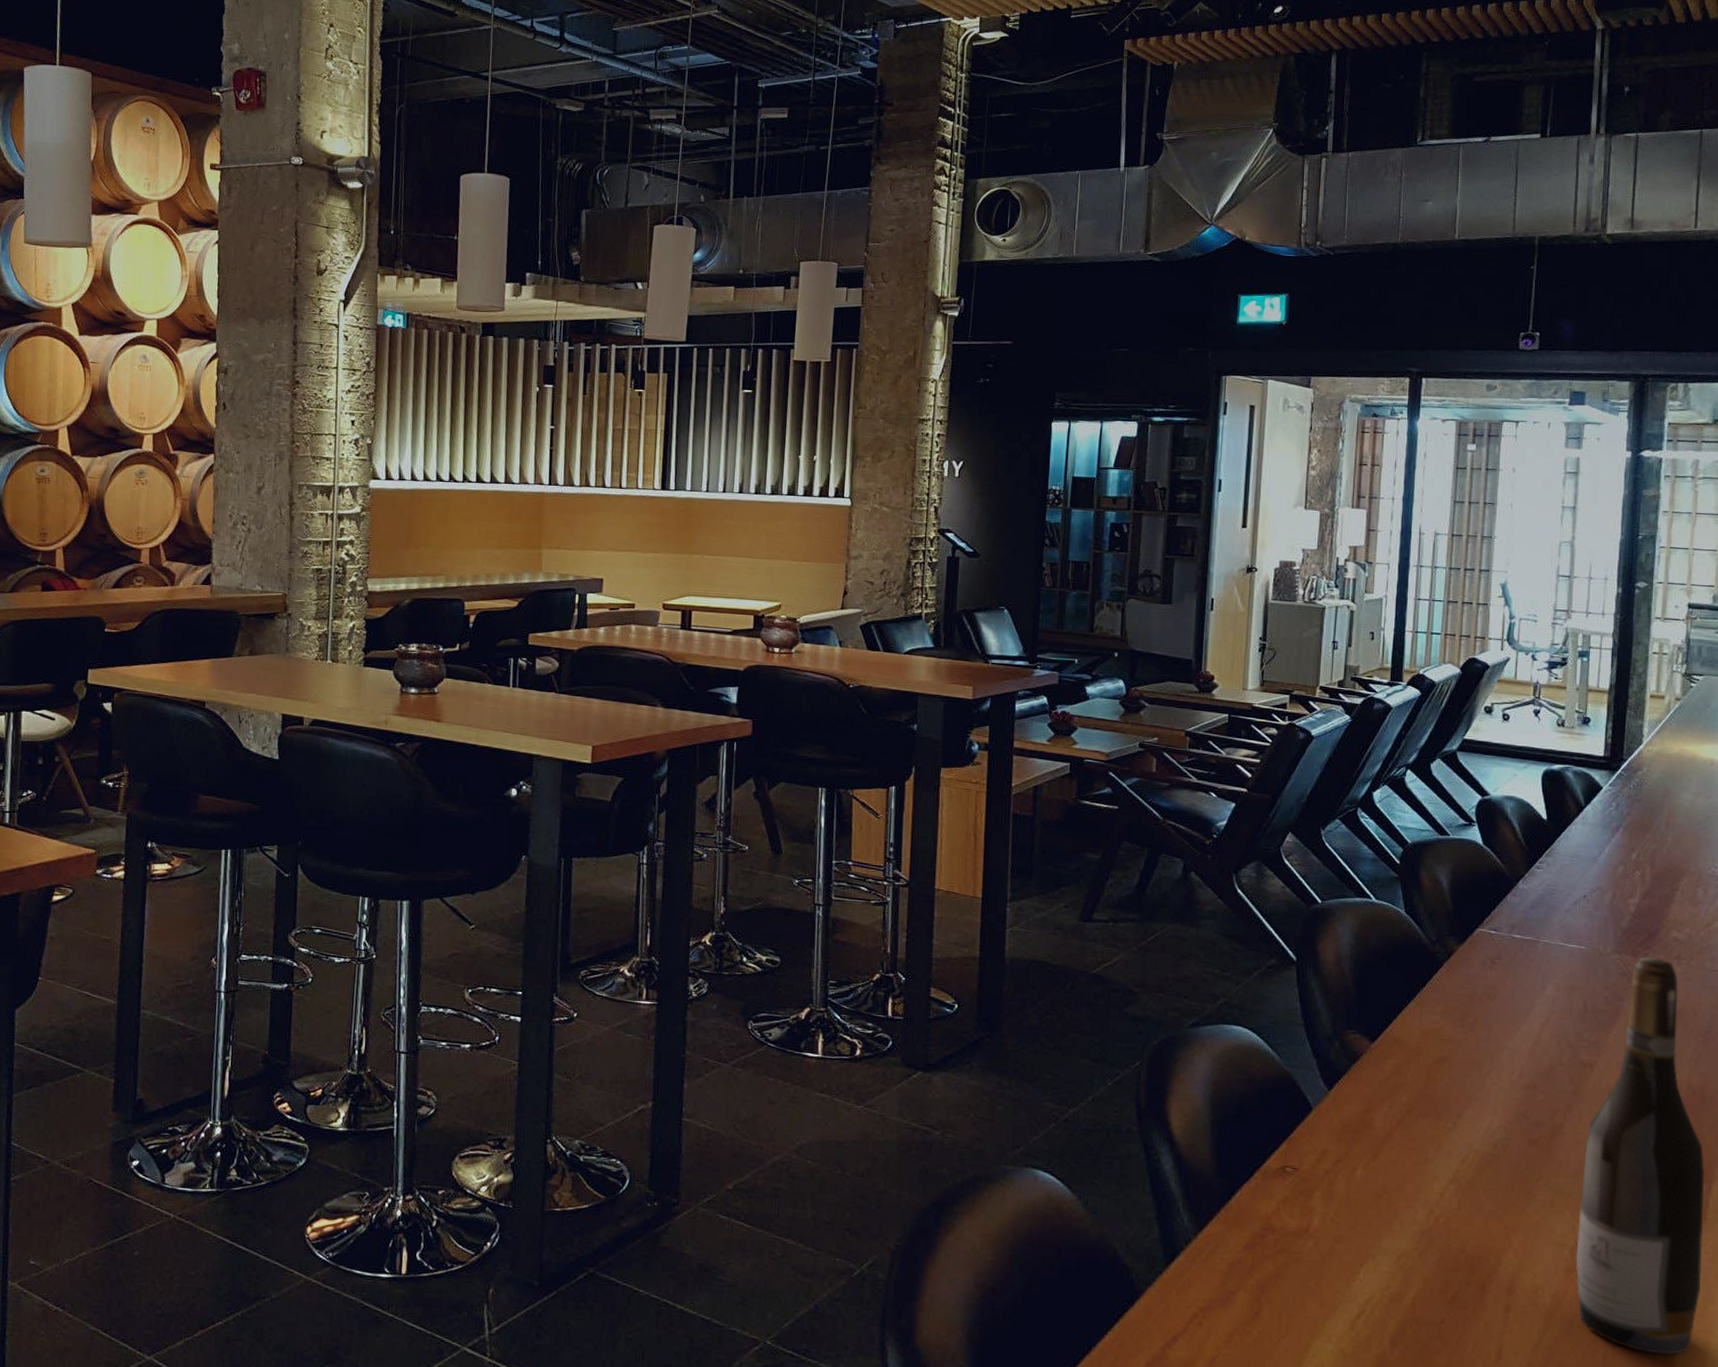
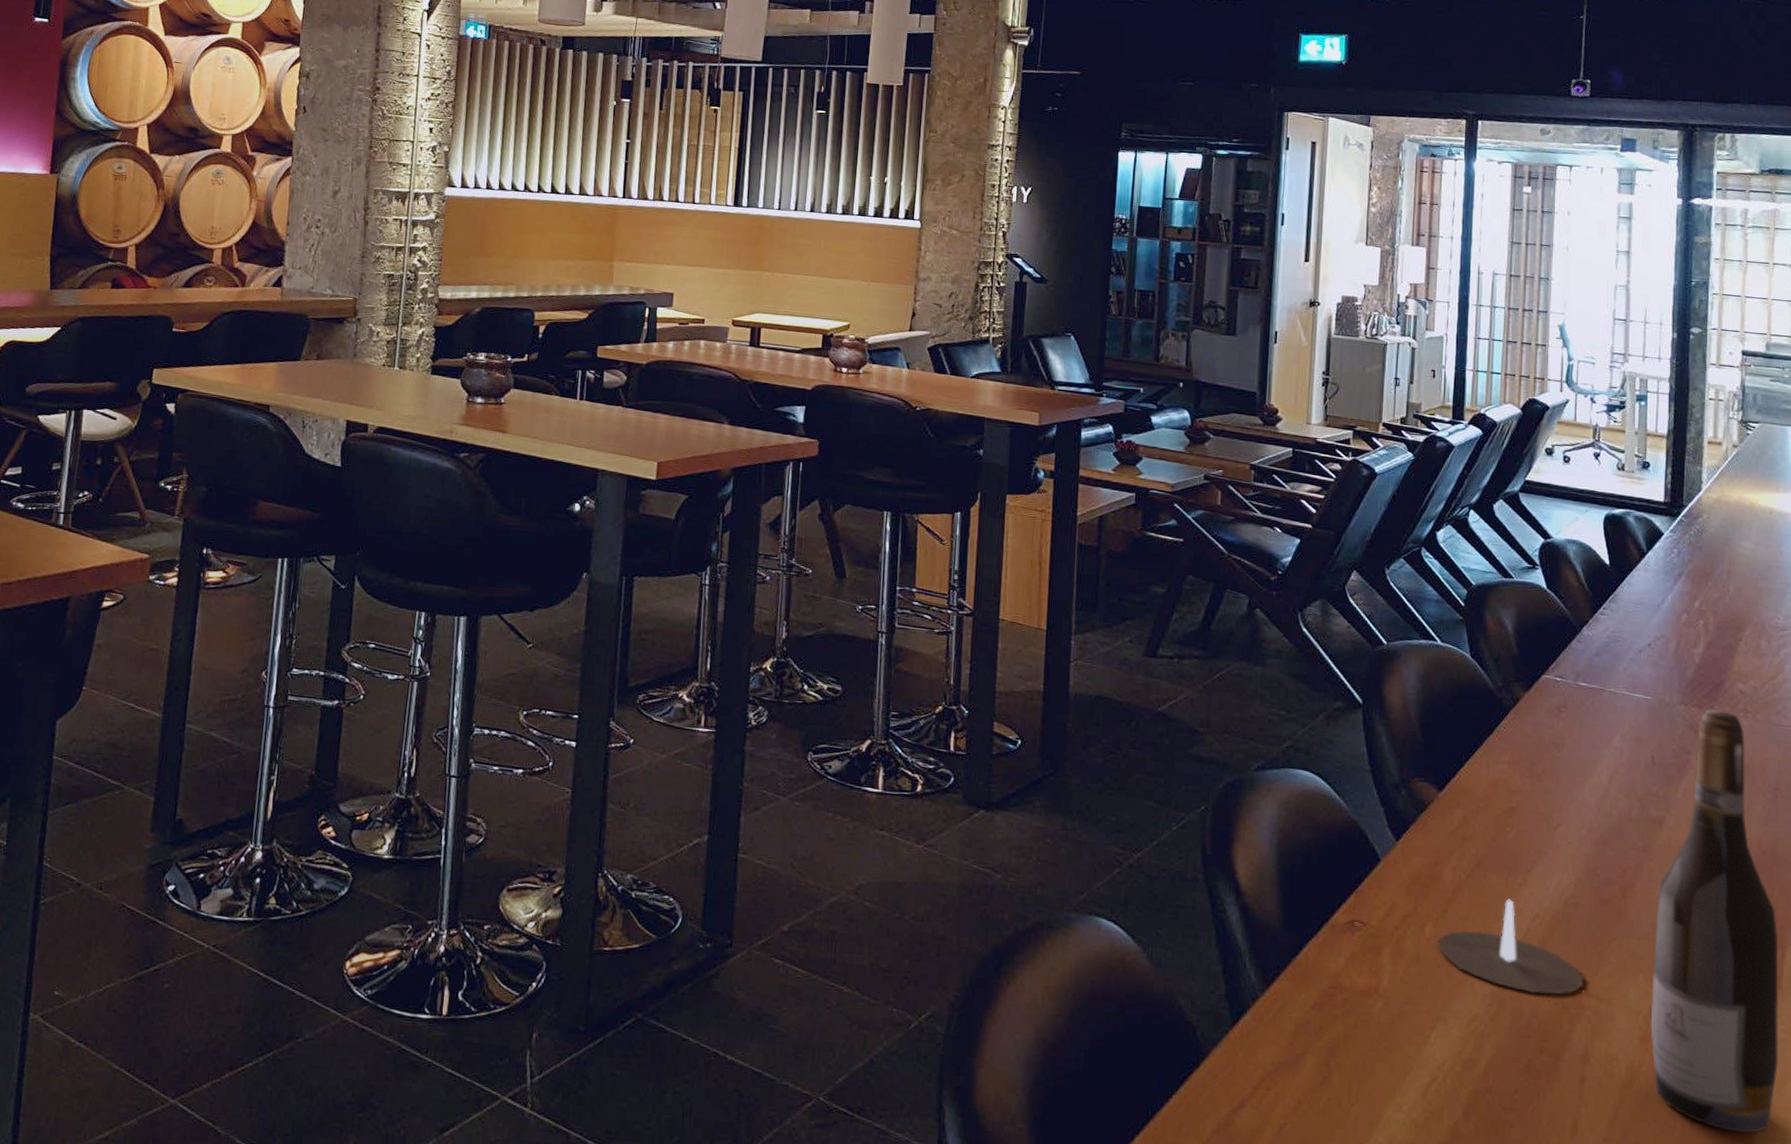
candle: none [1366,1142,1516,1251] -> present [1436,899,1590,1017]

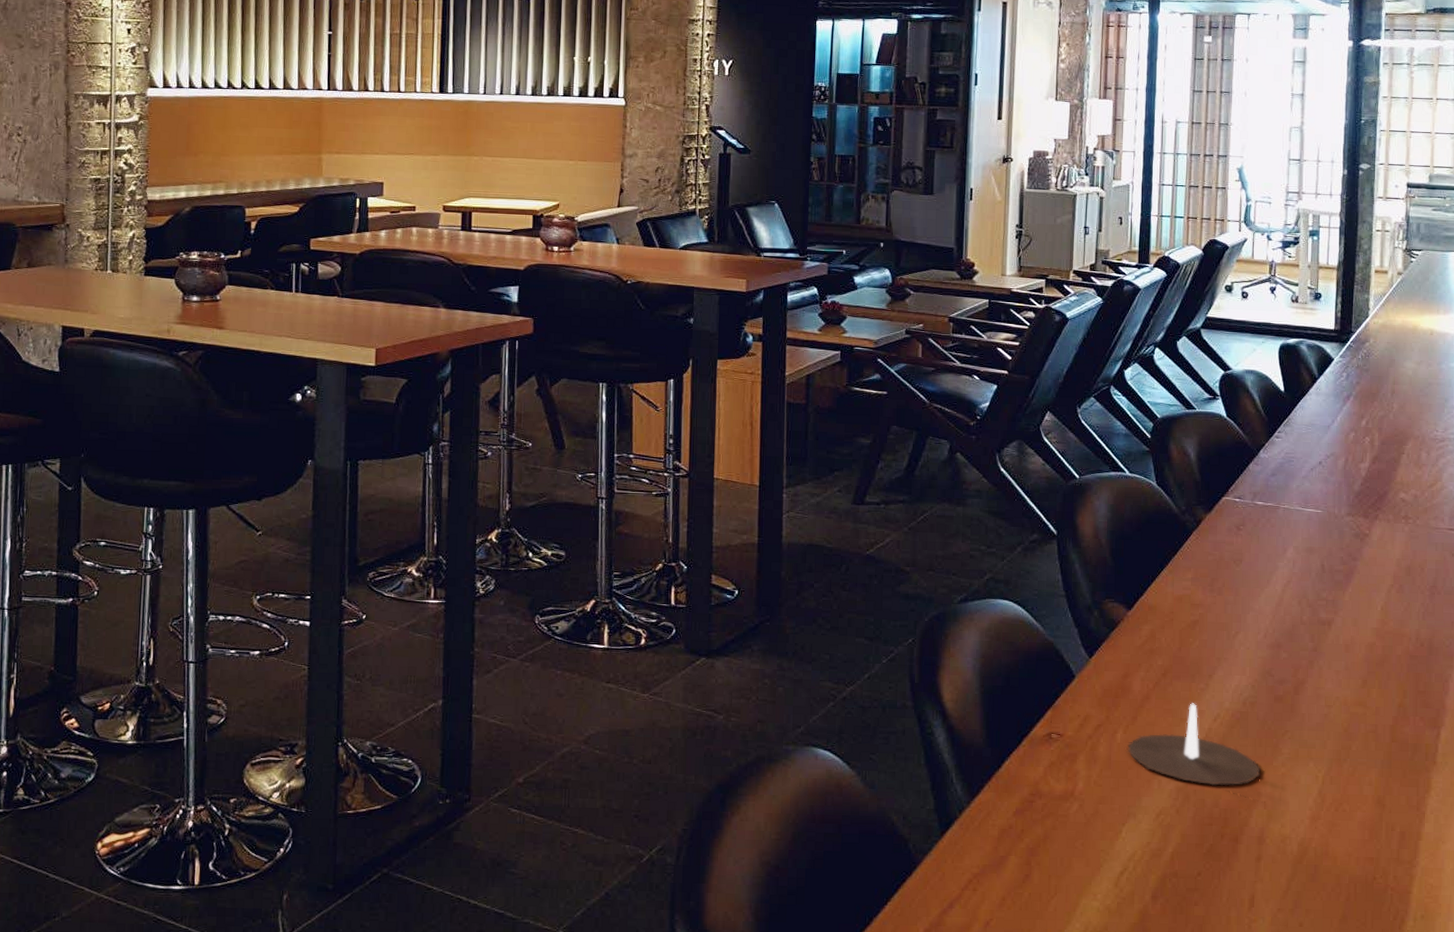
wine bottle: present [1650,708,1779,1134] -> none [1319,517,1434,894]

